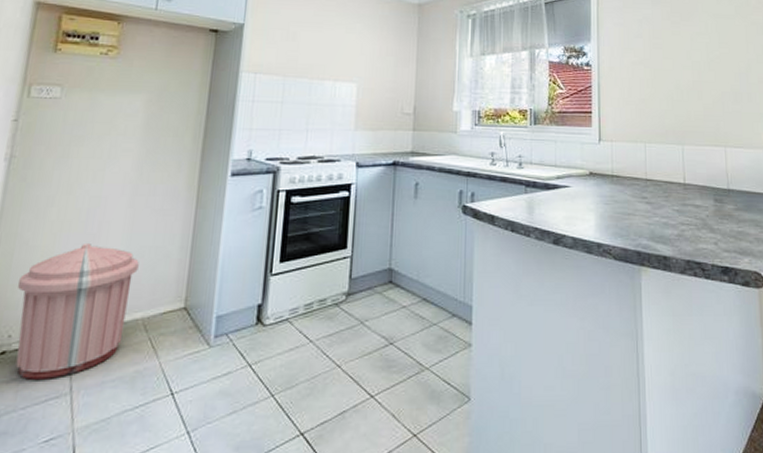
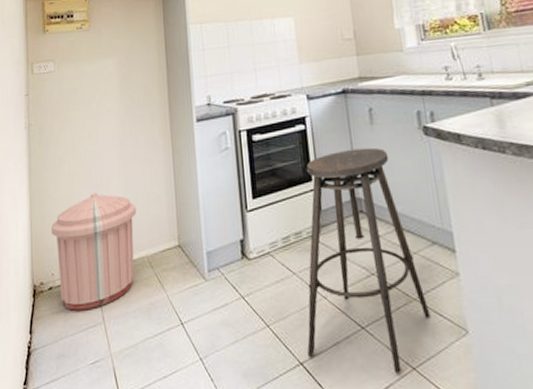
stool: none [311,220,439,440] -> present [306,147,431,373]

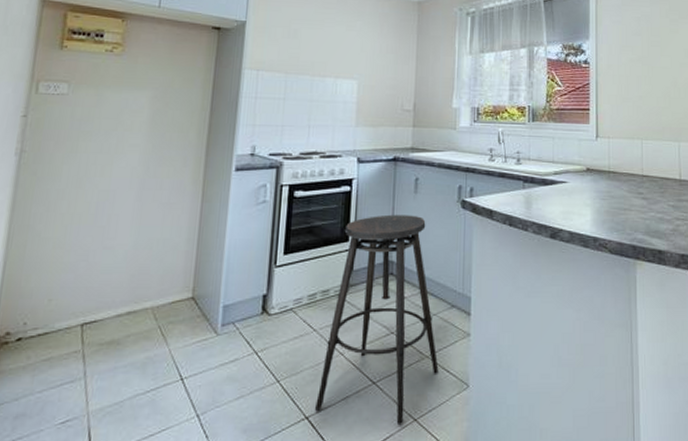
trash can: present [51,193,136,311] -> none [31,236,148,365]

